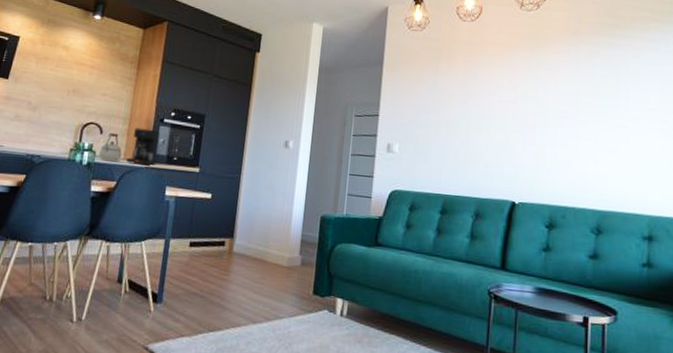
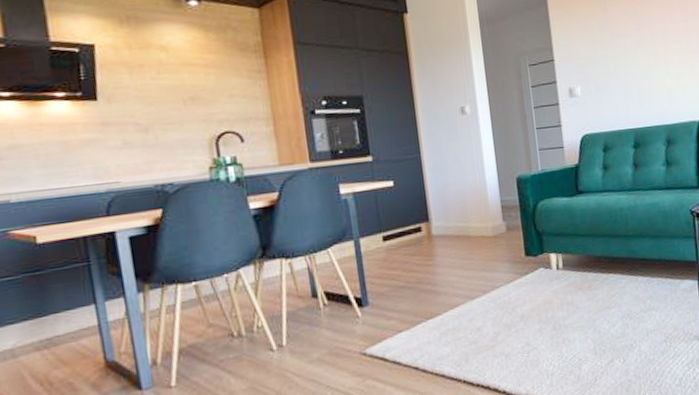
kettle: present [99,132,122,162] -> none [246,138,276,173]
coffee maker: present [126,127,160,166] -> none [281,125,319,168]

